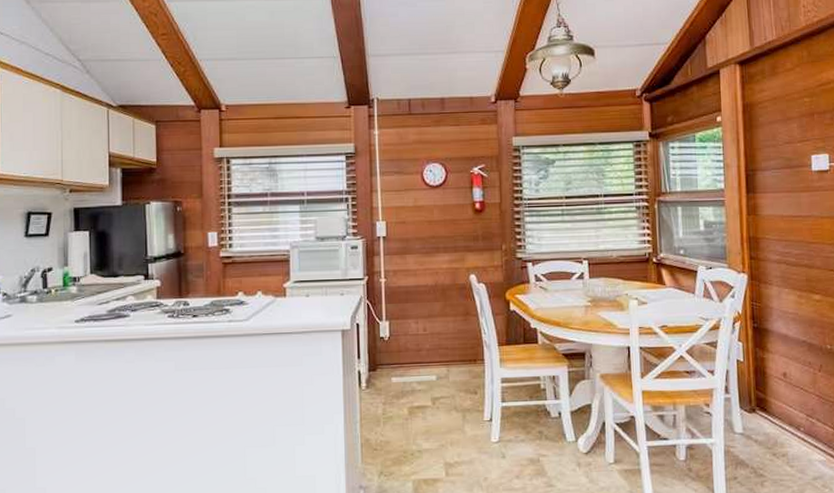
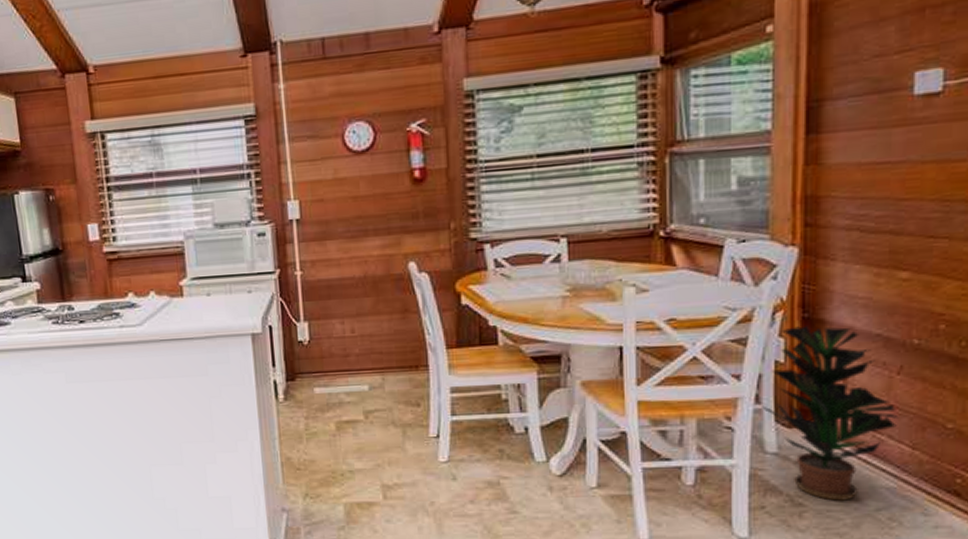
potted plant: none [730,333,823,472] -> present [762,326,899,501]

